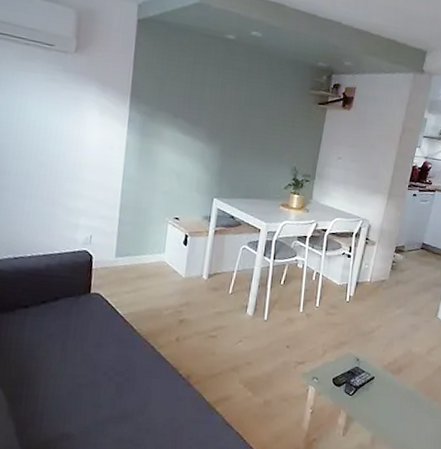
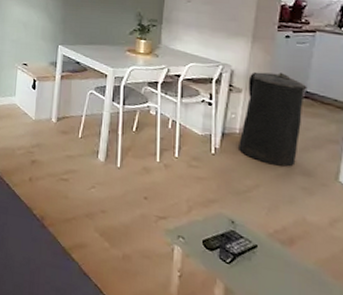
trash can: none [368,226,424,309] -> present [239,71,308,167]

